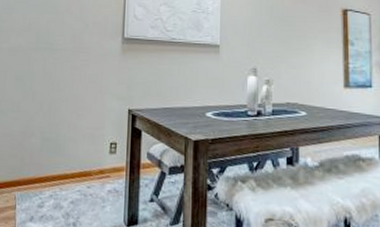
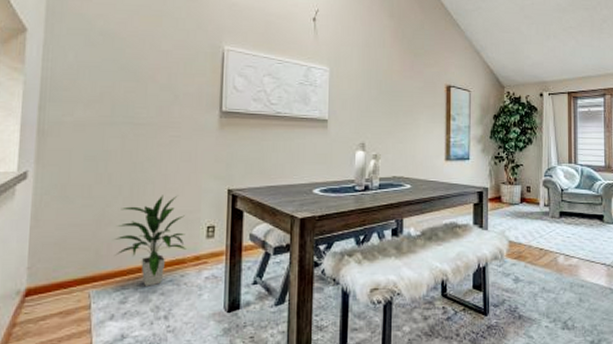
indoor plant: none [36,112,92,194] -> present [115,195,186,286]

